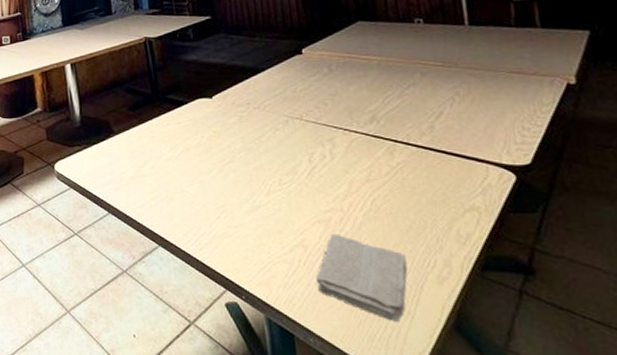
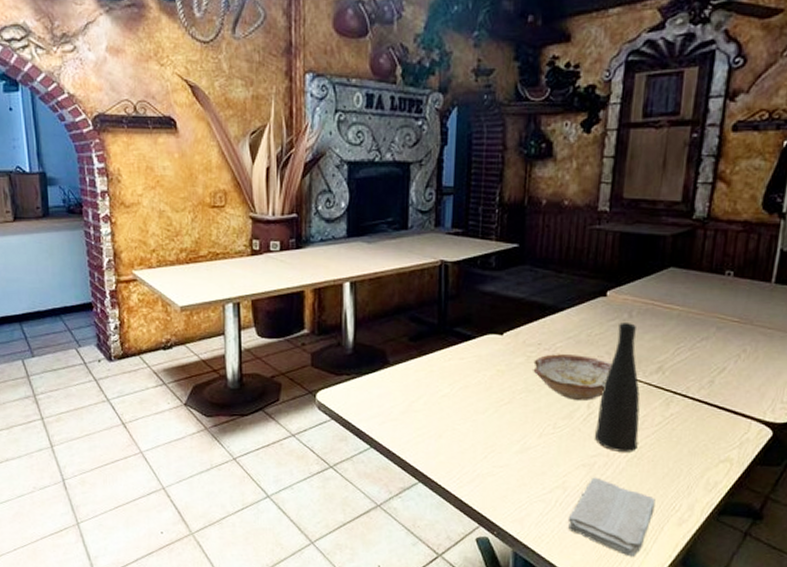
bowl: none [246,111,324,155] -> present [533,354,612,400]
vase: none [319,76,371,205] -> present [595,323,640,452]

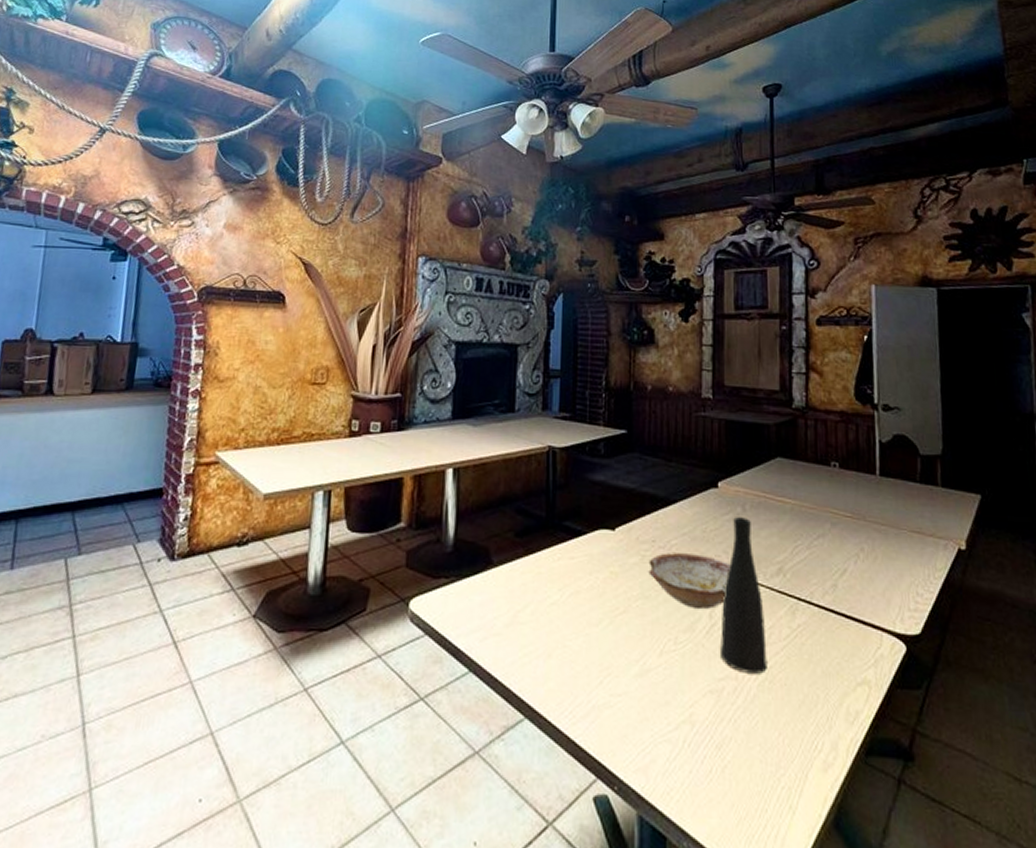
washcloth: present [568,477,656,557] -> none [700,707,795,818]

